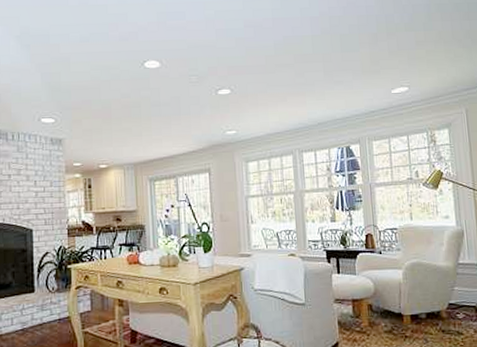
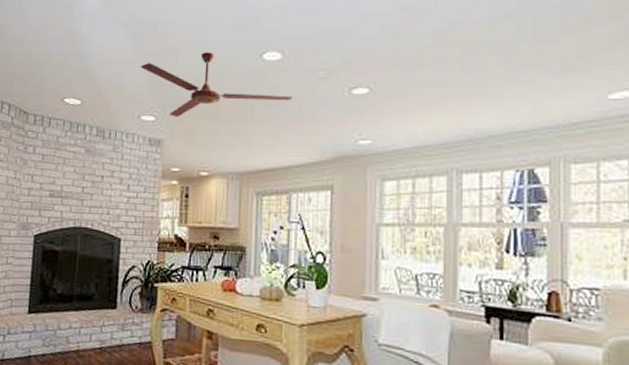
ceiling fan: none [36,61,172,119] -> present [140,52,292,117]

